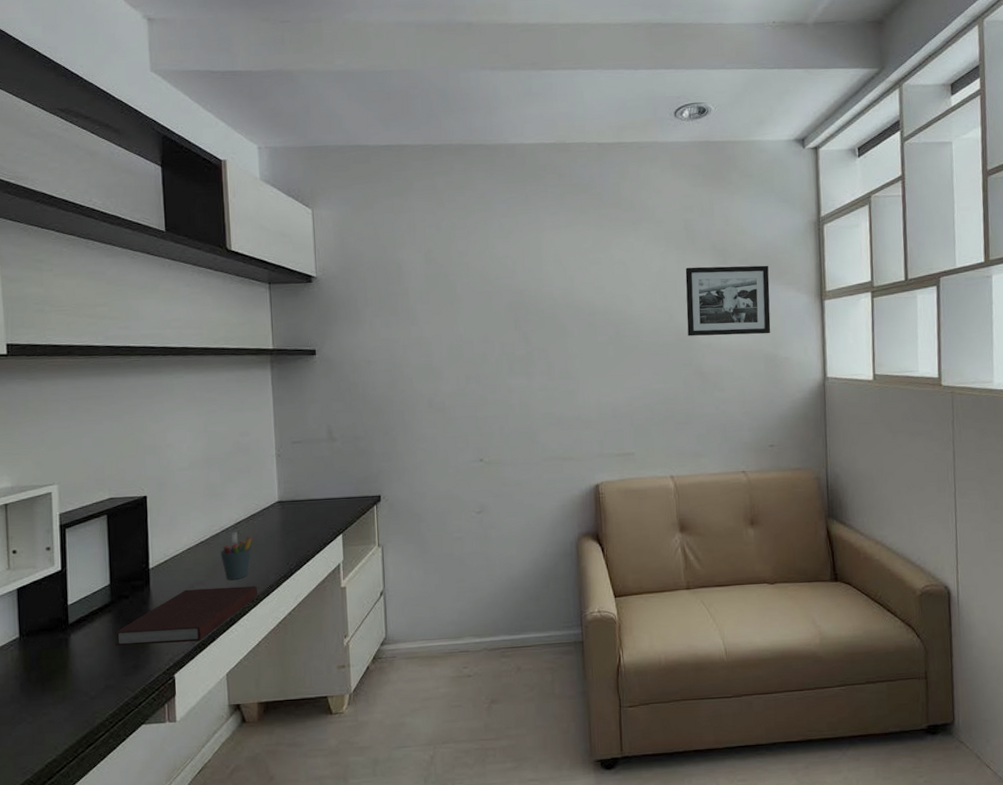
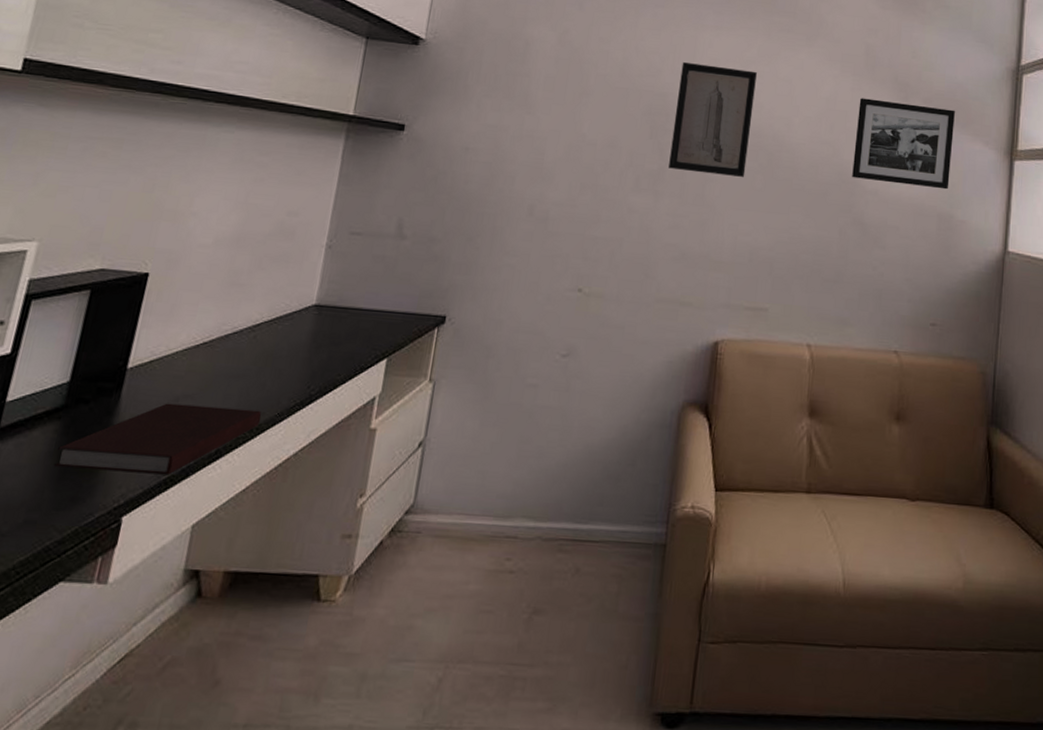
pen holder: present [220,532,252,580] -> none [223,336,271,399]
wall art: none [531,259,599,352] -> present [668,62,757,177]

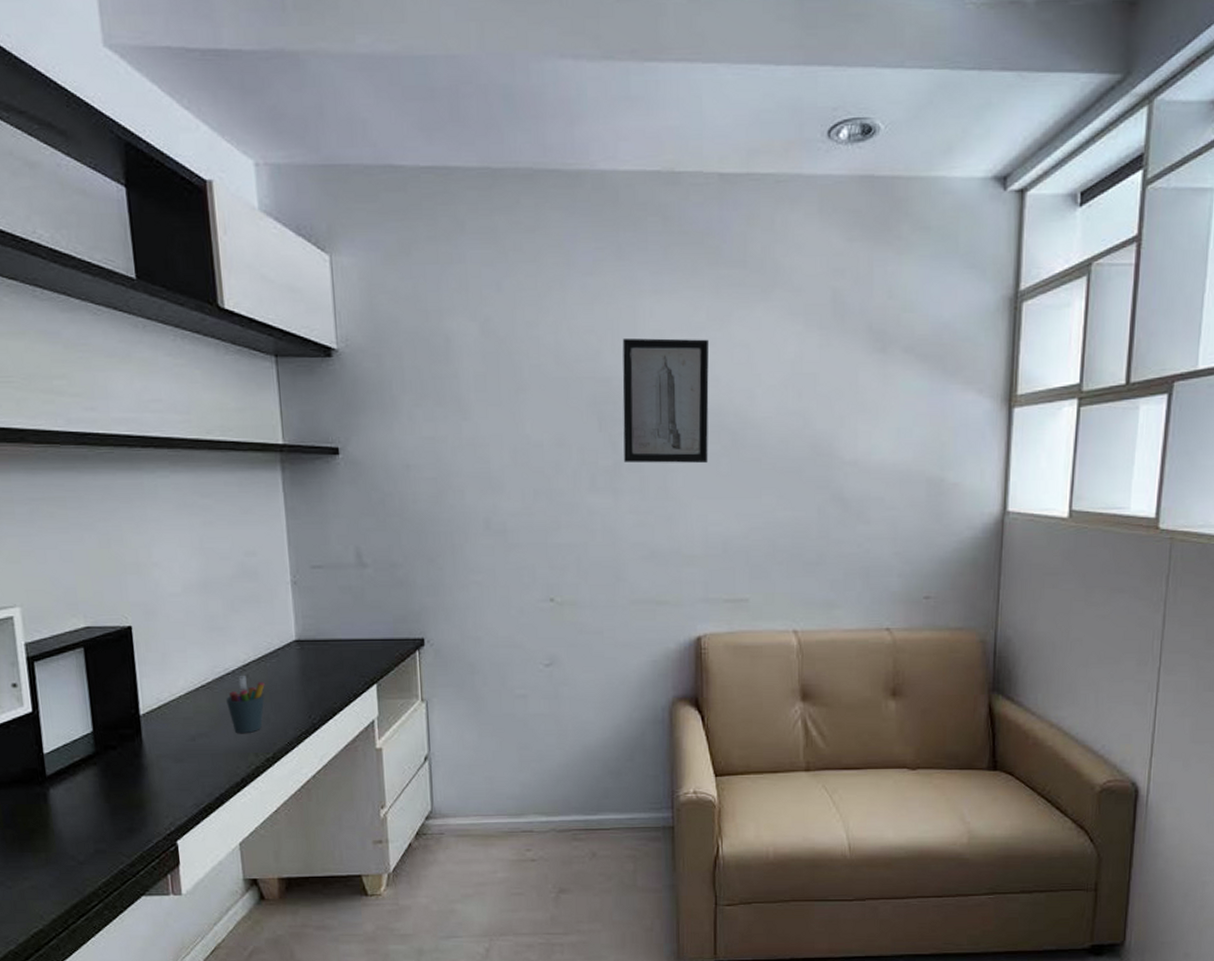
notebook: present [54,403,262,475] -> none [103,741,274,805]
pen holder: none [223,336,271,399] -> present [226,676,265,733]
picture frame: present [852,98,955,190] -> none [827,355,942,451]

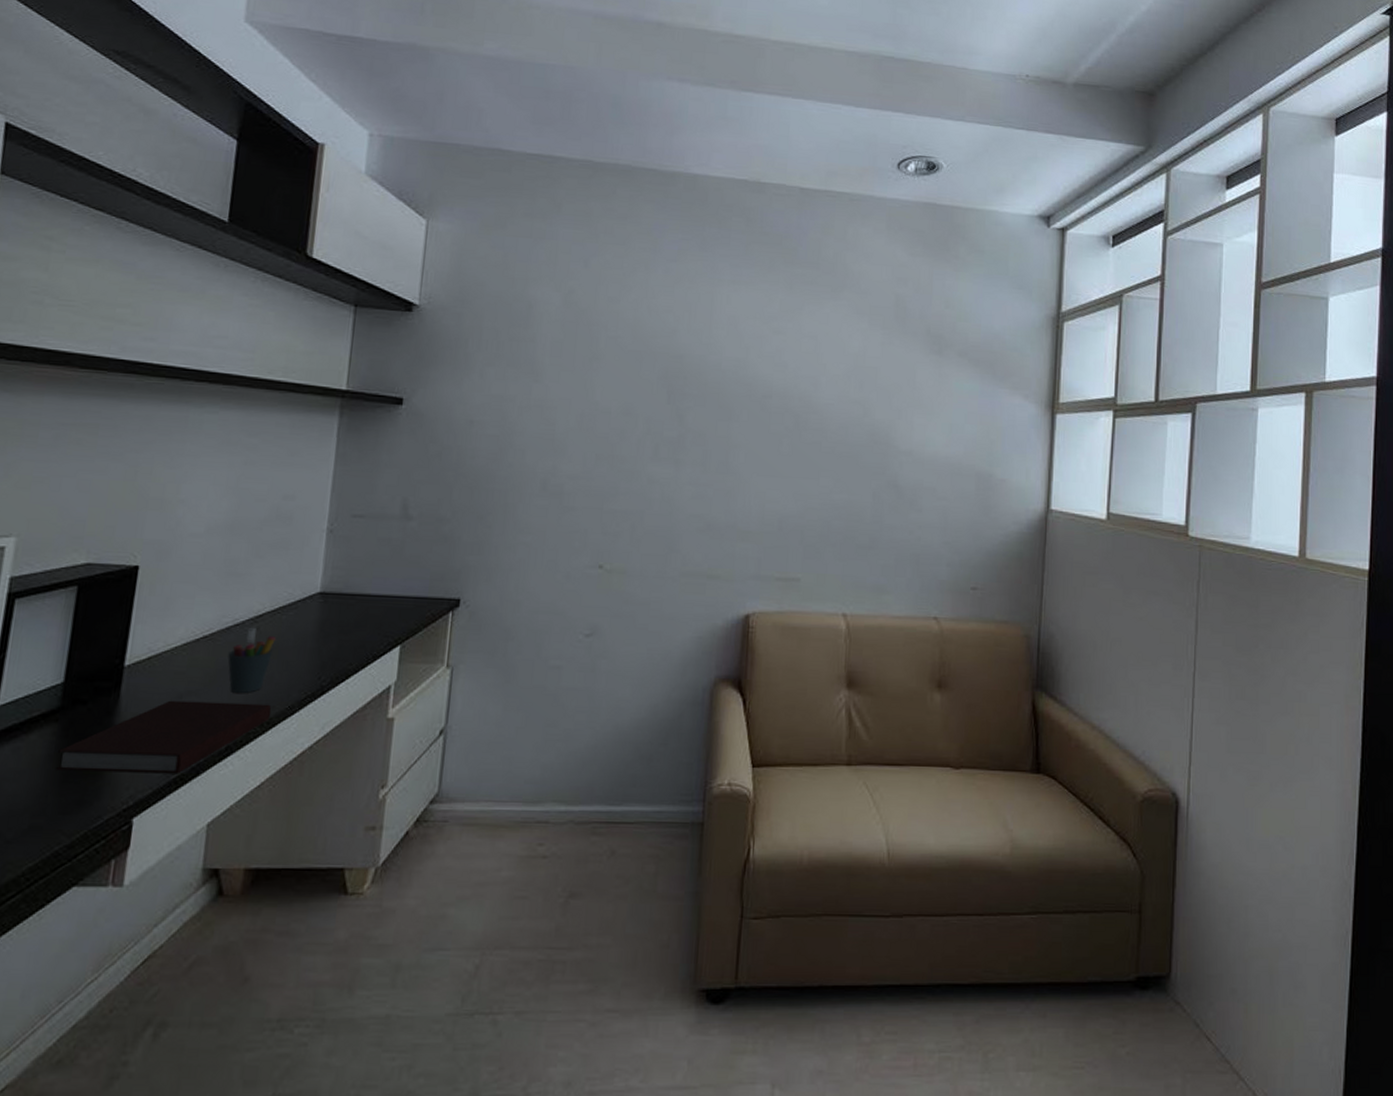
notebook: none [103,741,274,805] -> present [56,700,272,774]
wall art: present [622,338,709,463] -> none [689,321,779,442]

